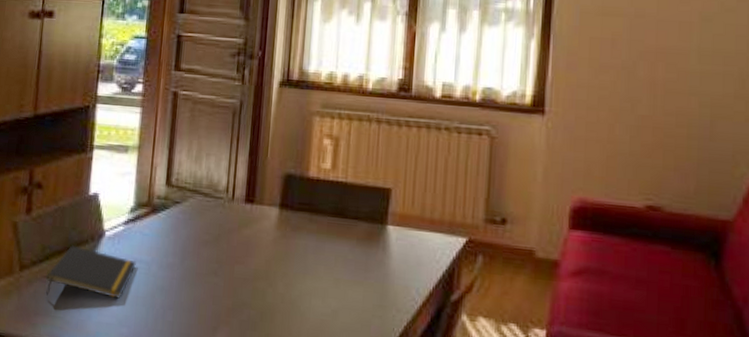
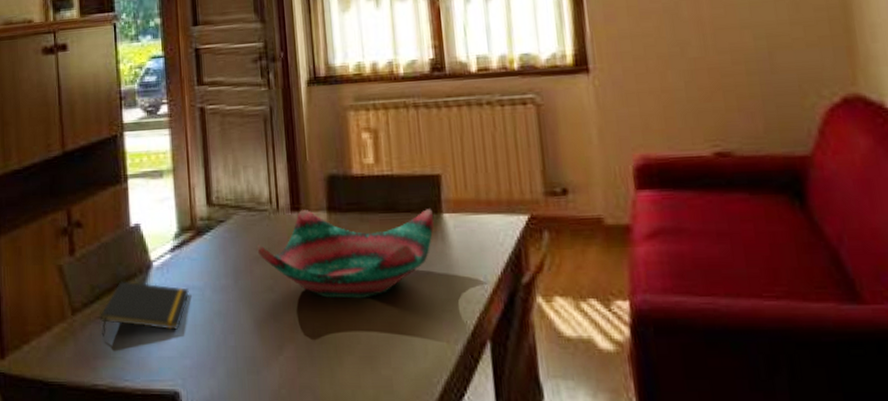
decorative bowl: none [207,202,379,294] -> present [257,209,434,299]

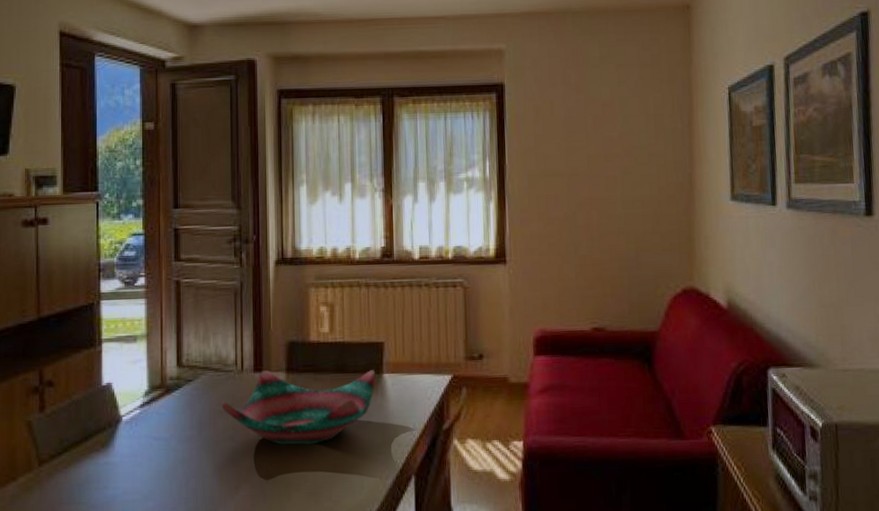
notepad: present [100,281,189,337] -> none [67,434,155,485]

